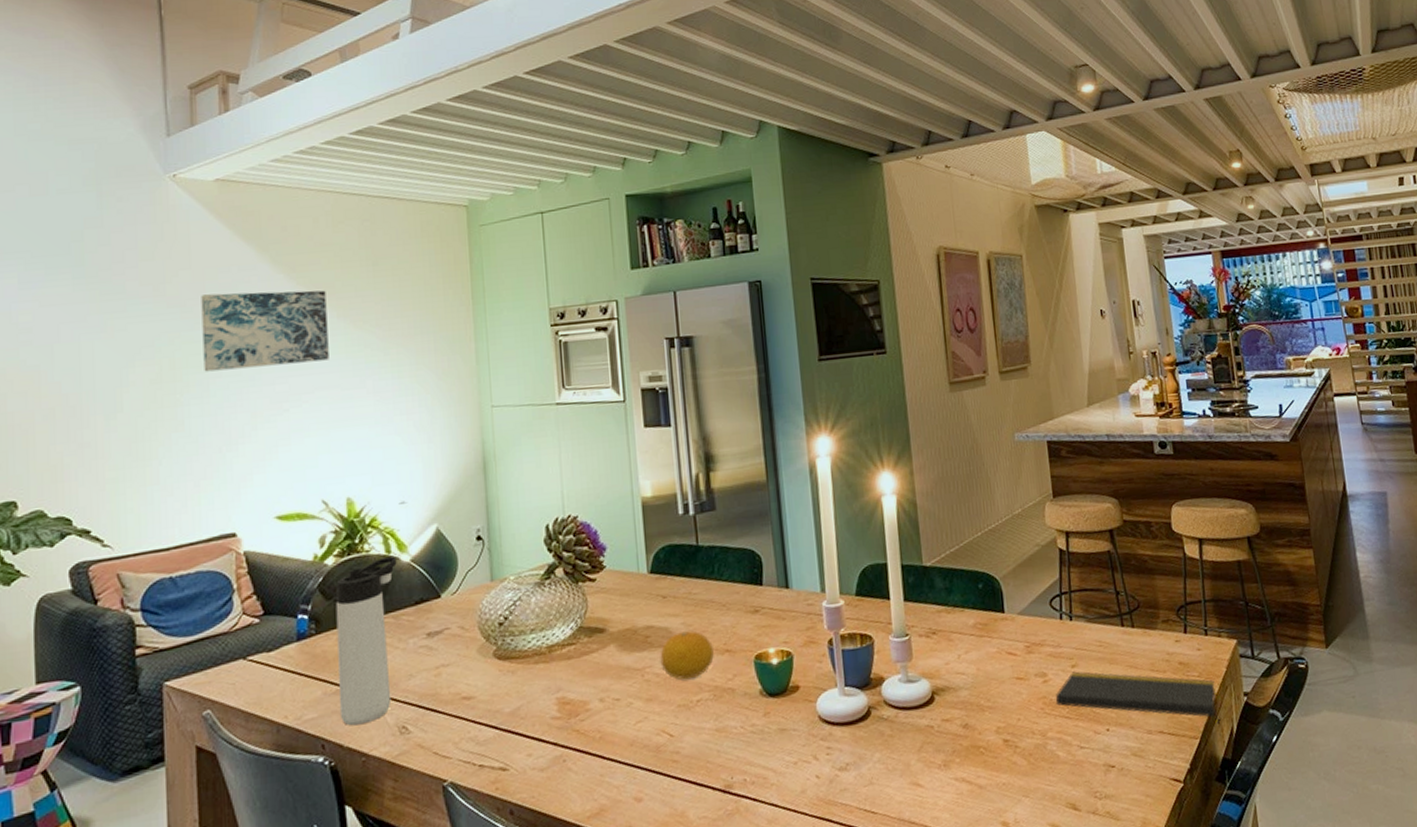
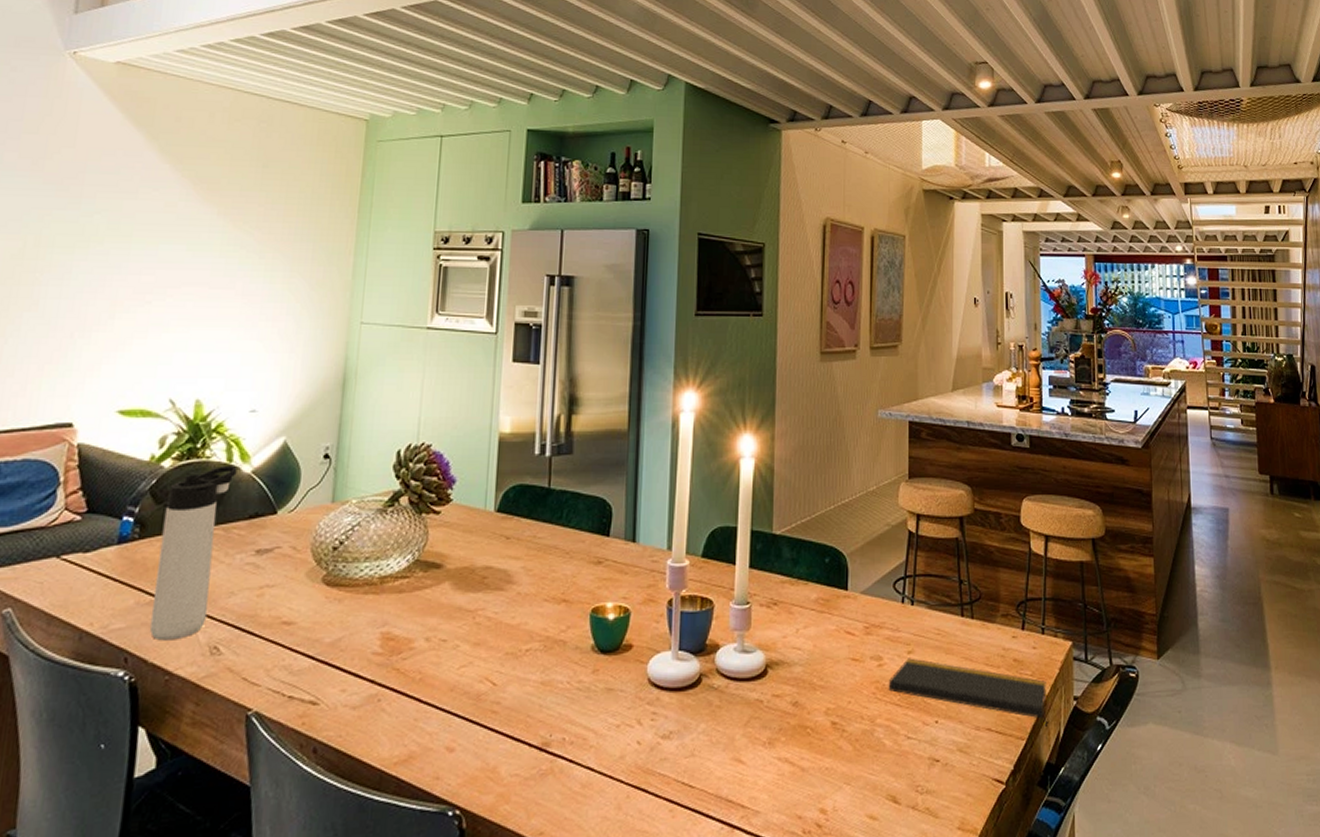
wall art: present [201,290,329,372] -> none [69,175,210,256]
fruit: present [660,630,714,680] -> none [494,576,551,627]

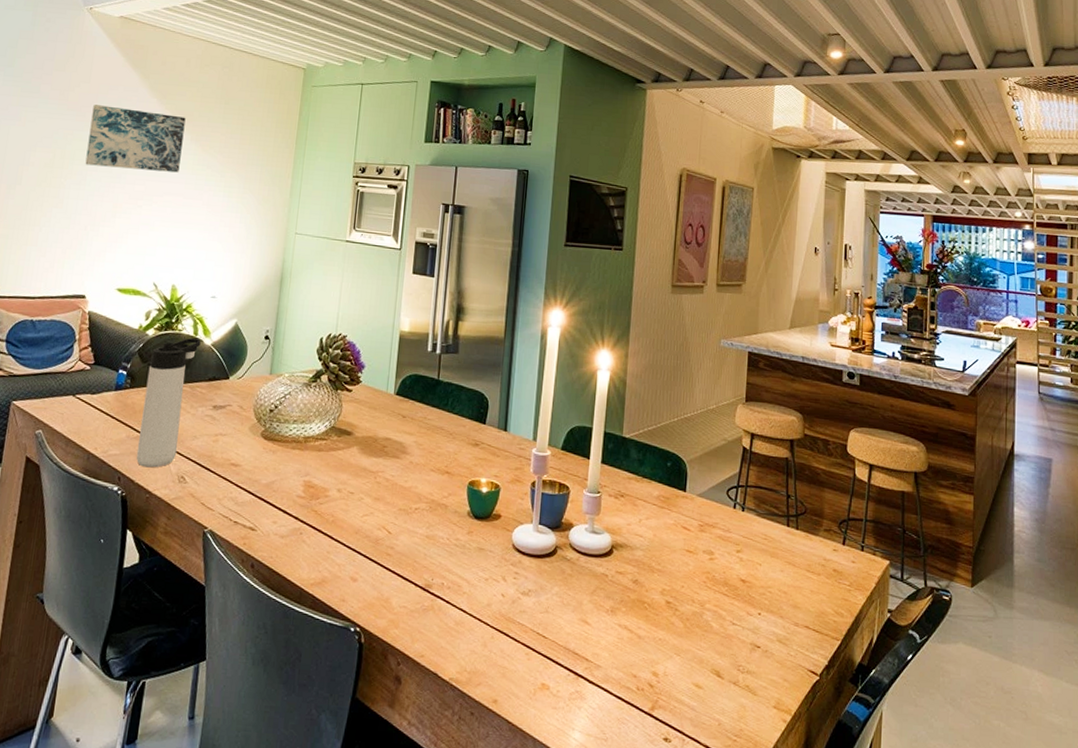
wall art: none [69,175,210,256] -> present [85,104,186,173]
notepad: present [888,658,1047,739] -> none [717,556,863,643]

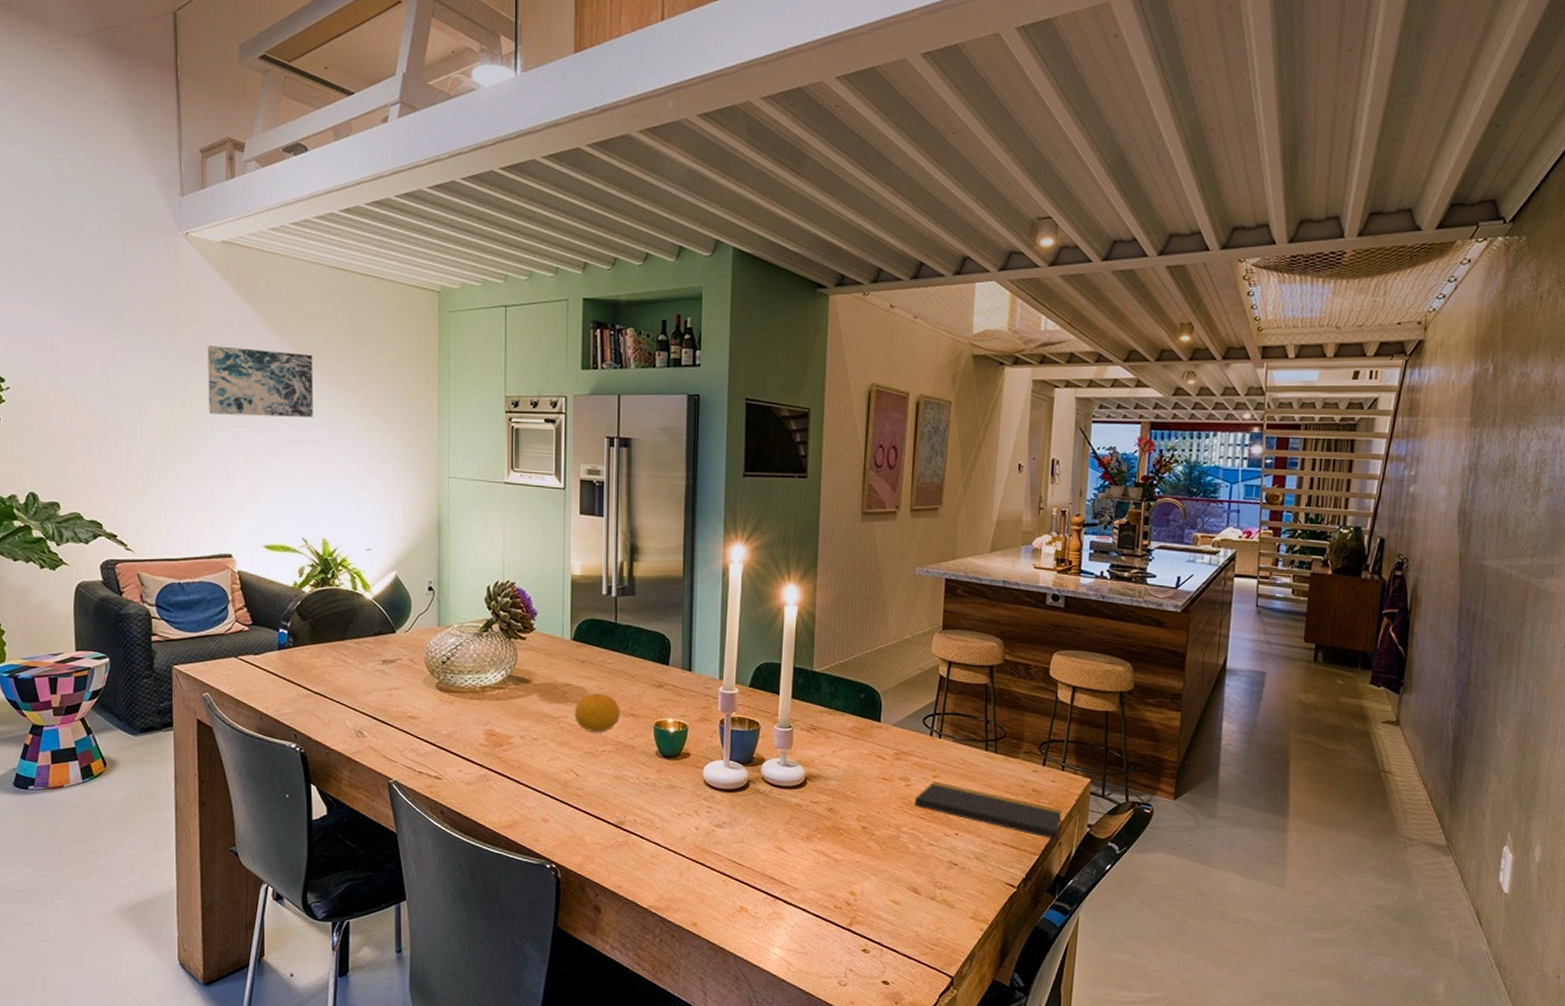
thermos bottle: present [136,338,201,468] -> none [309,593,361,724]
fruit: none [391,448,436,490] -> present [574,693,620,733]
notepad: none [717,556,863,643] -> present [914,781,1062,856]

